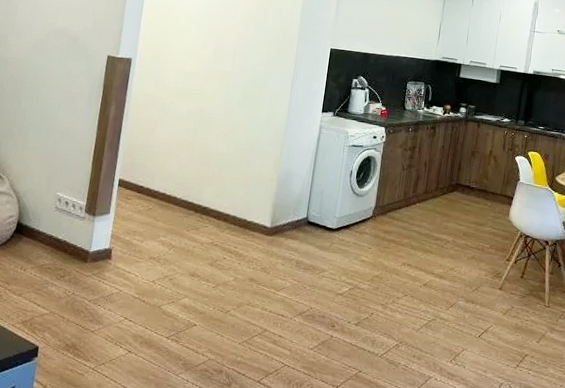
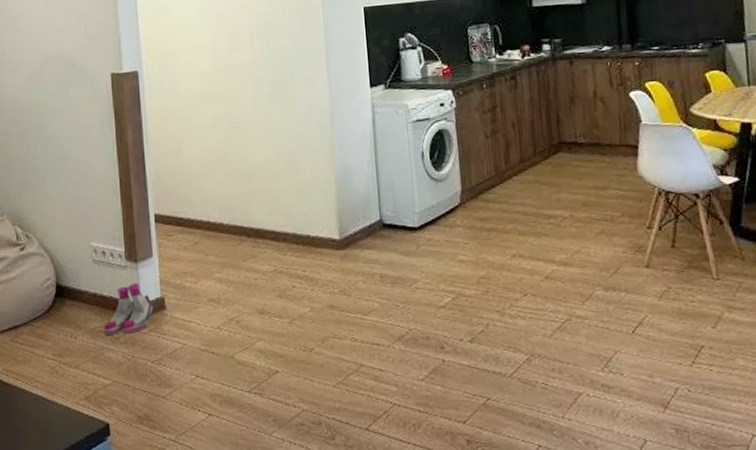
boots: none [51,232,101,274] -> present [103,282,153,335]

